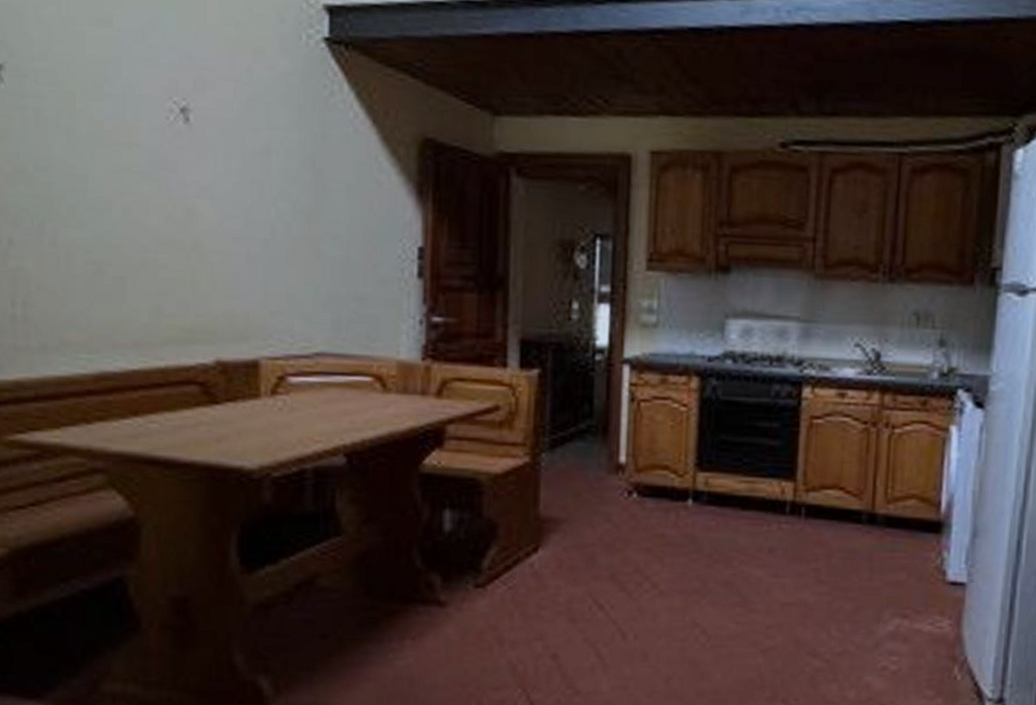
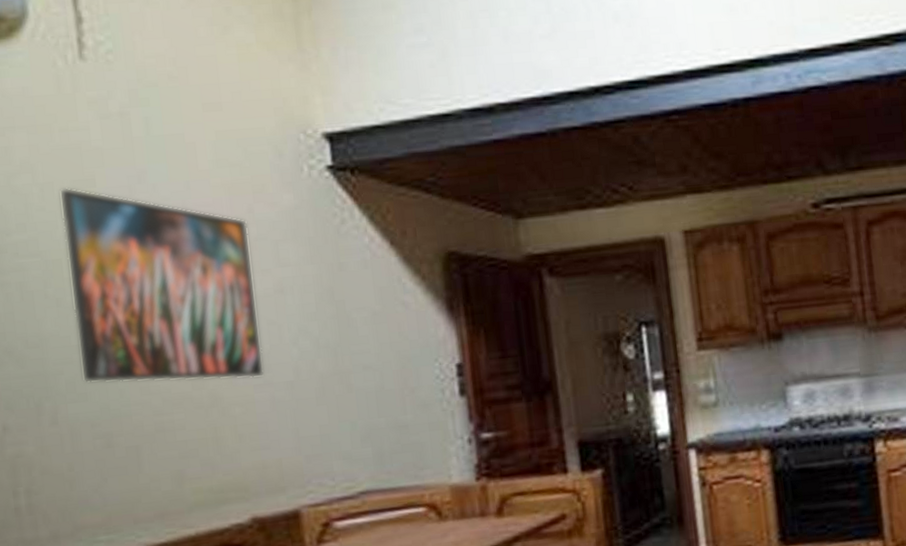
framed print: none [79,24,245,231] -> present [59,187,265,383]

